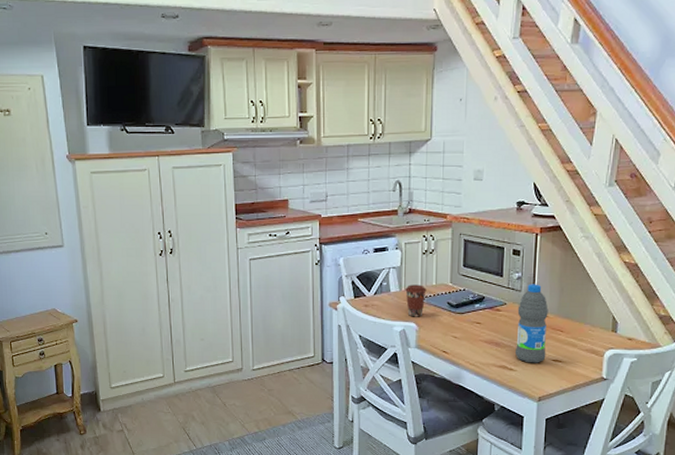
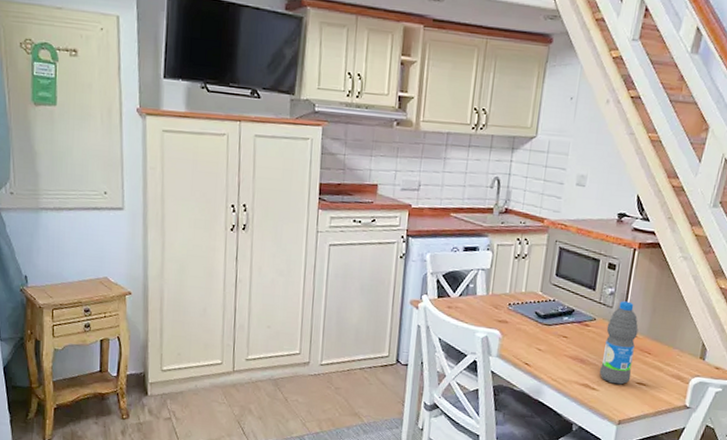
coffee cup: present [405,284,427,317] -> none [492,289,515,325]

